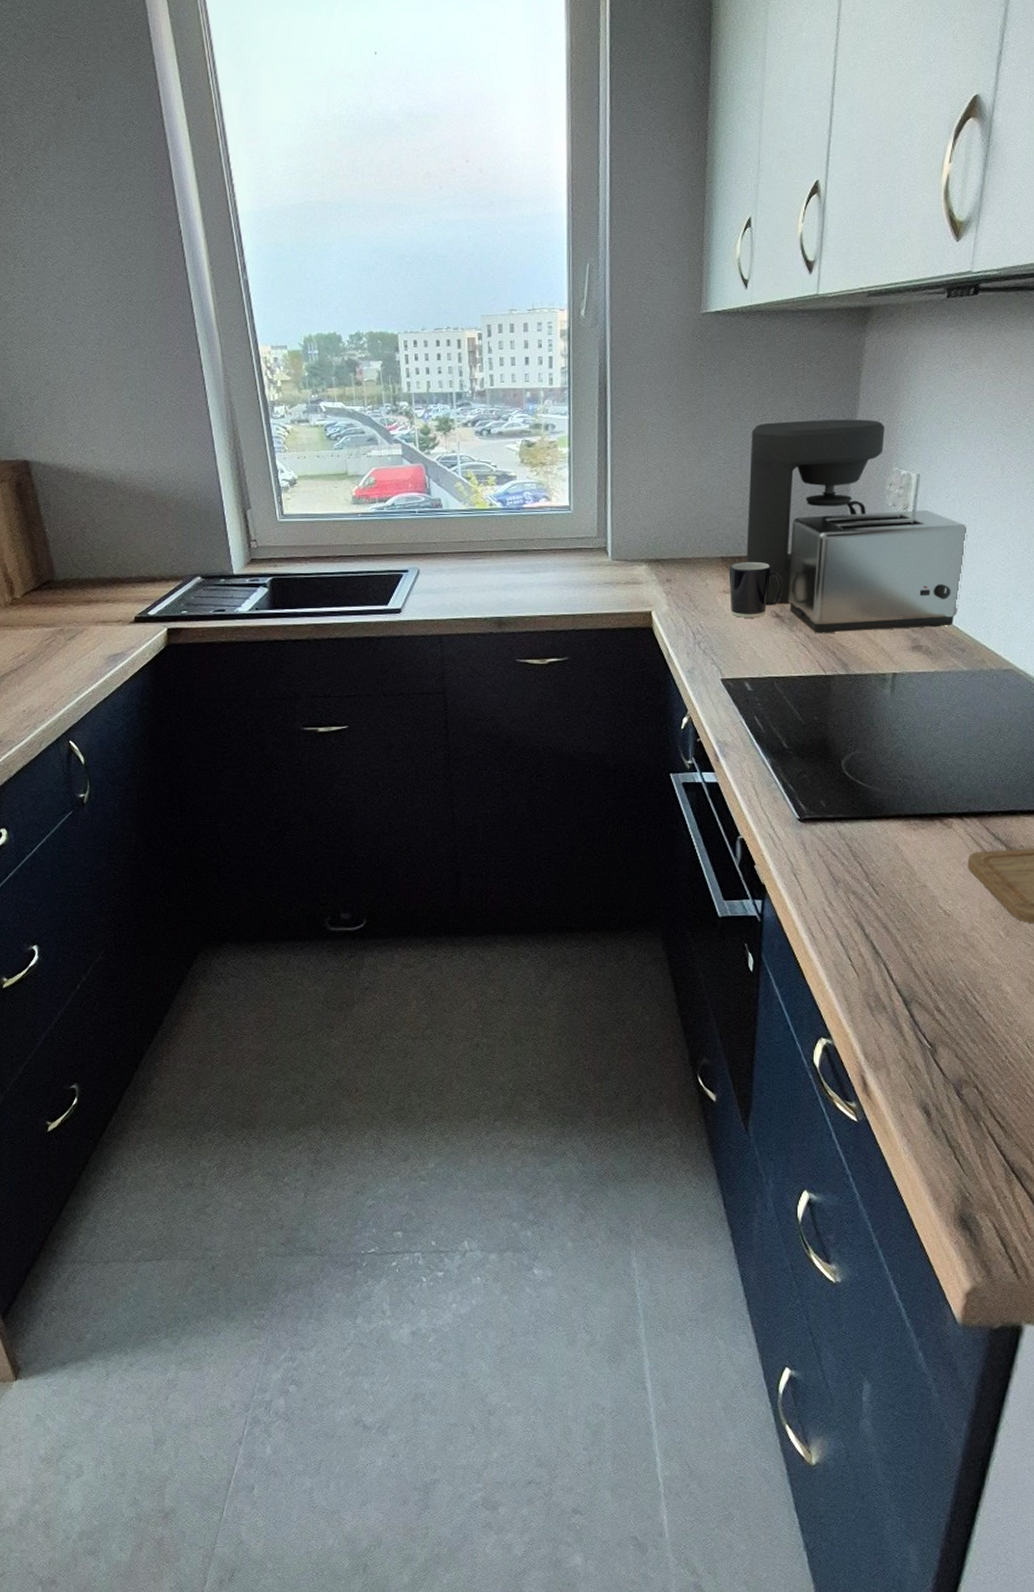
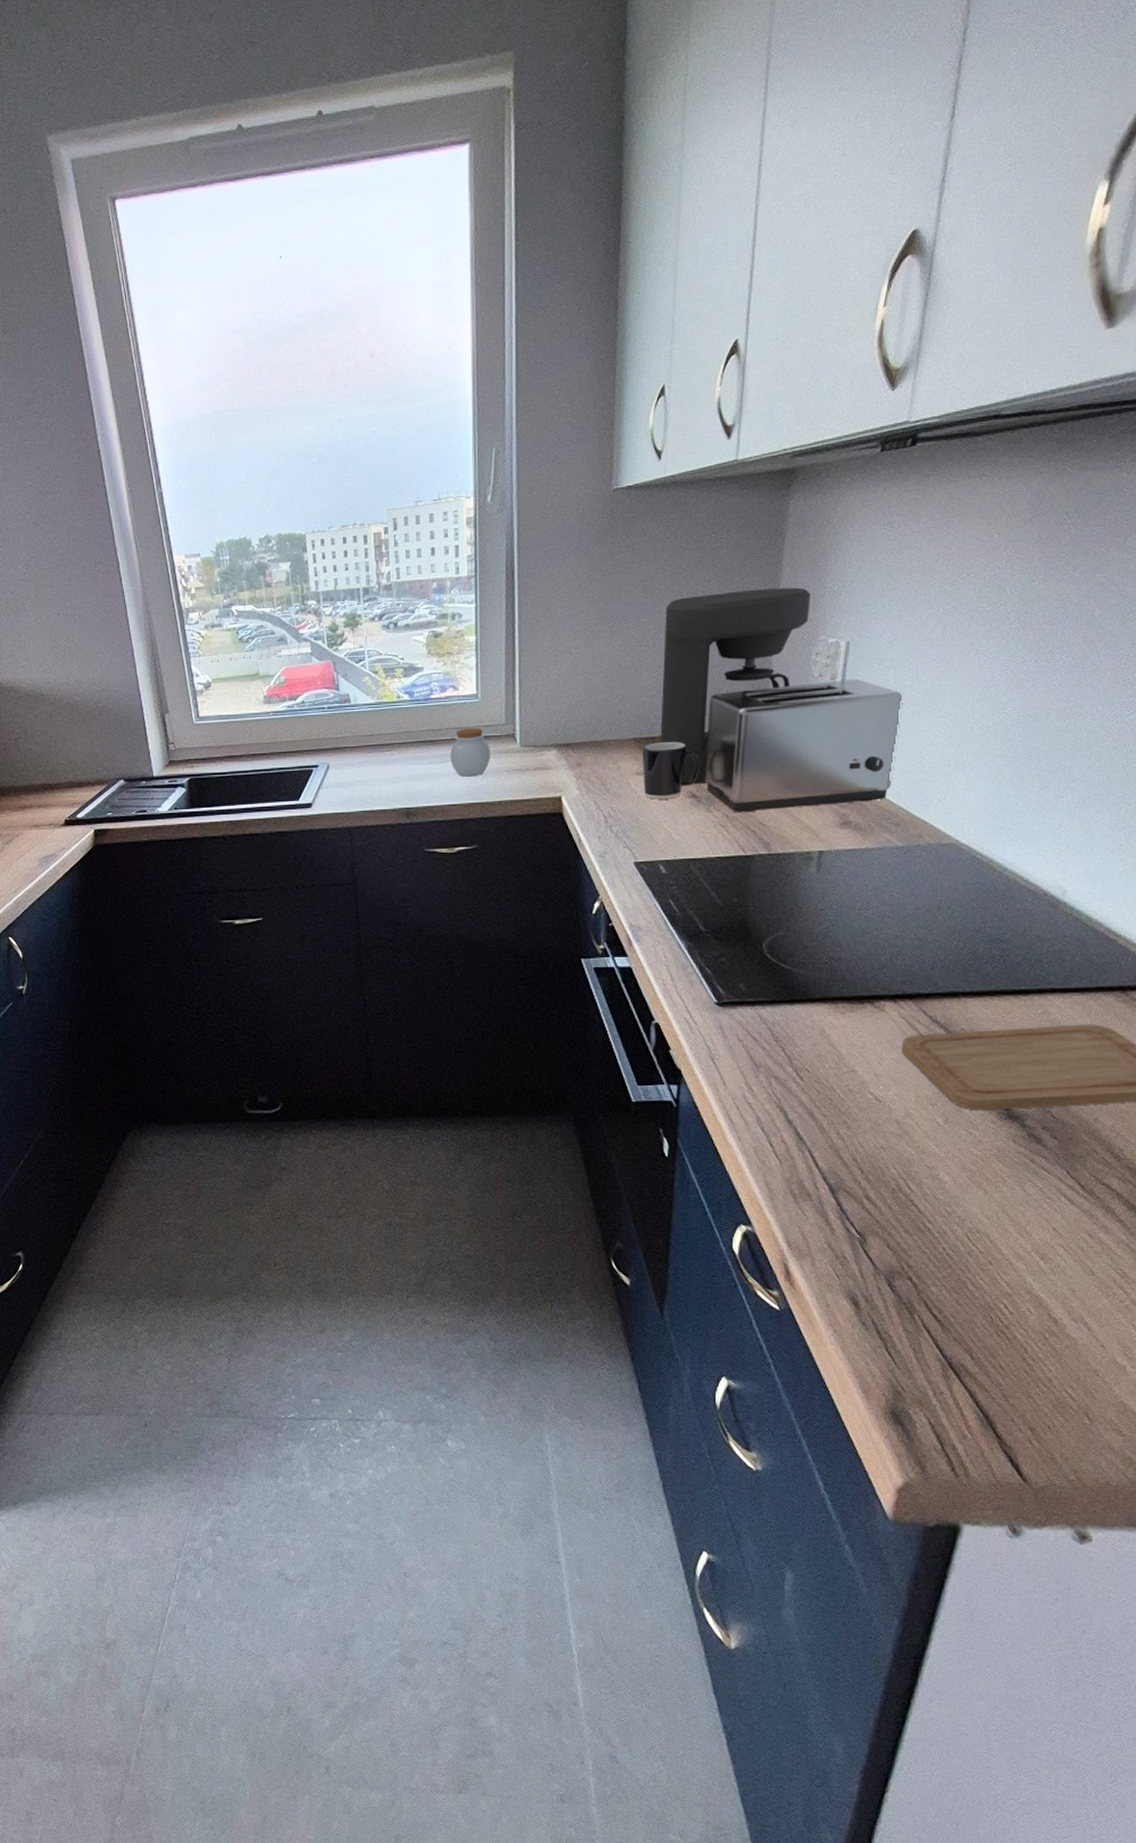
jar: none [542,540,582,588] -> present [450,728,490,777]

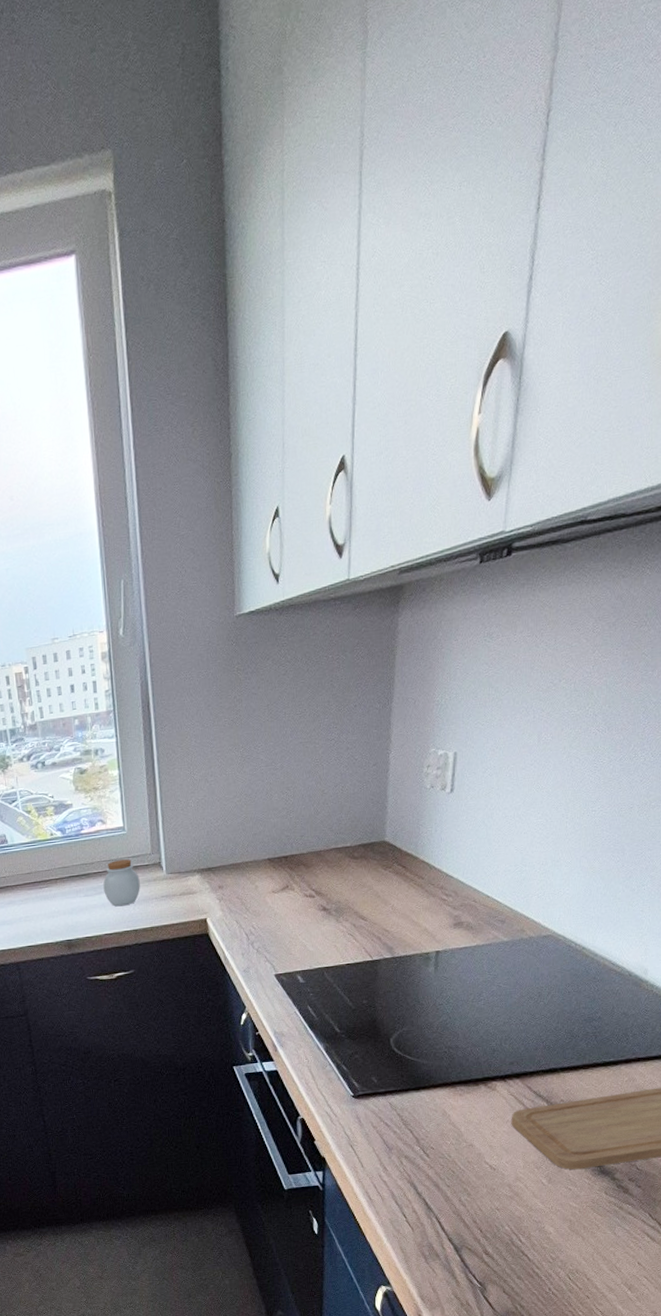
mug: present [642,741,699,799] -> none [276,858,328,915]
coffee maker: present [660,587,811,785] -> none [290,702,421,898]
toaster: present [705,679,903,813] -> none [333,788,505,921]

